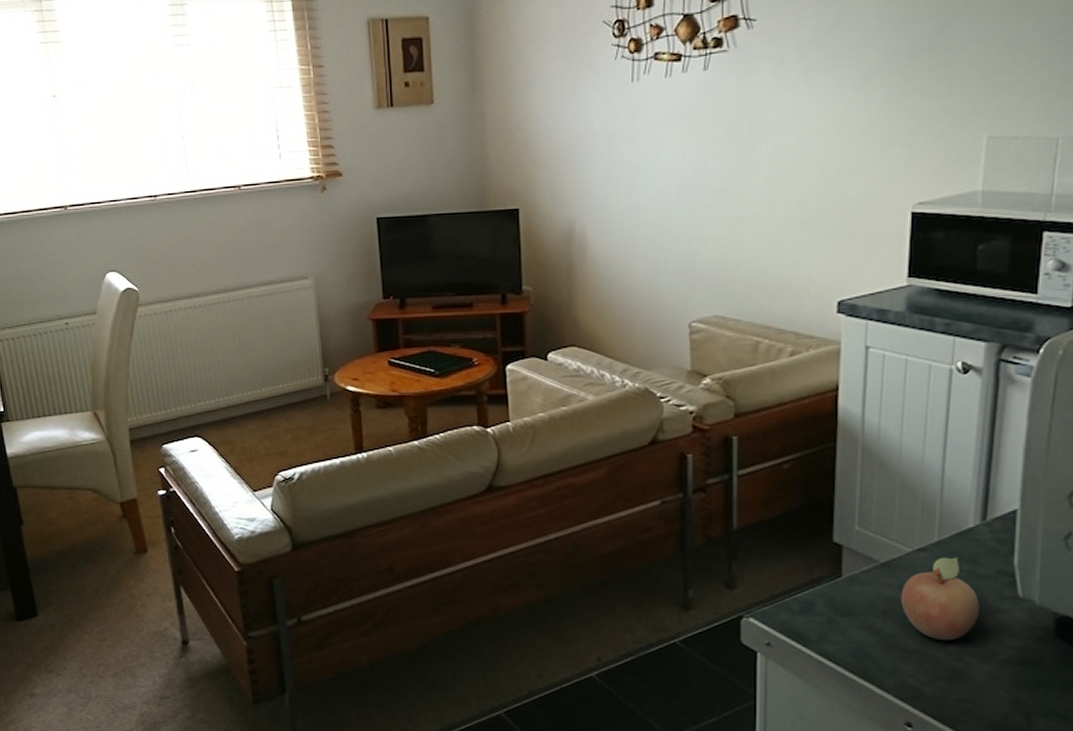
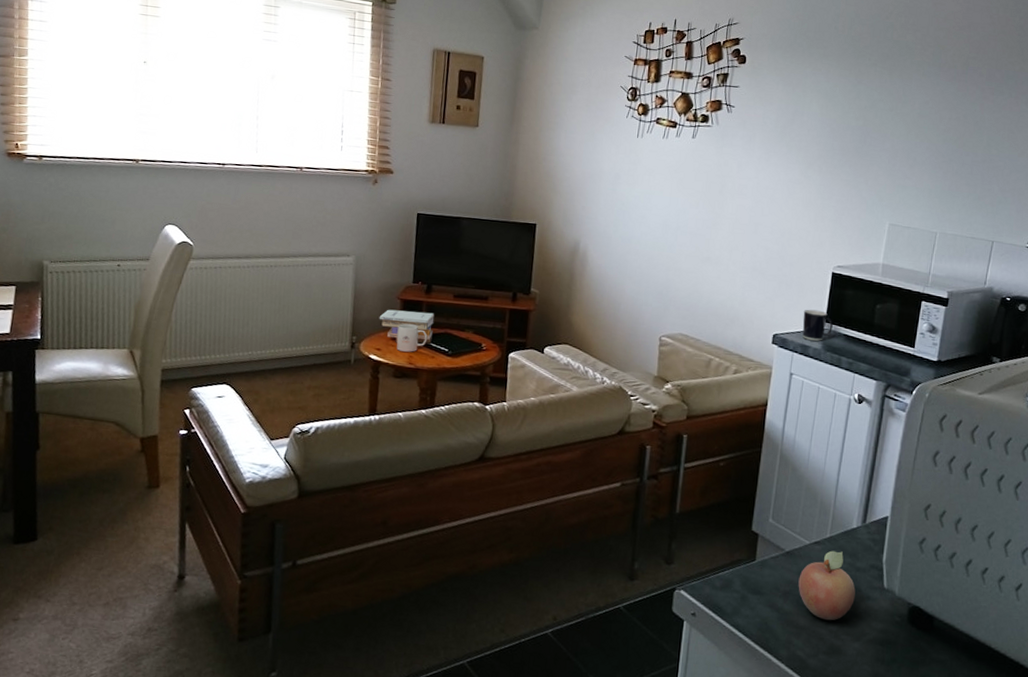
books: none [350,330,414,370] -> present [379,309,435,345]
mug: none [373,345,409,379] -> present [396,323,428,353]
mug: none [876,263,919,302] -> present [802,309,833,341]

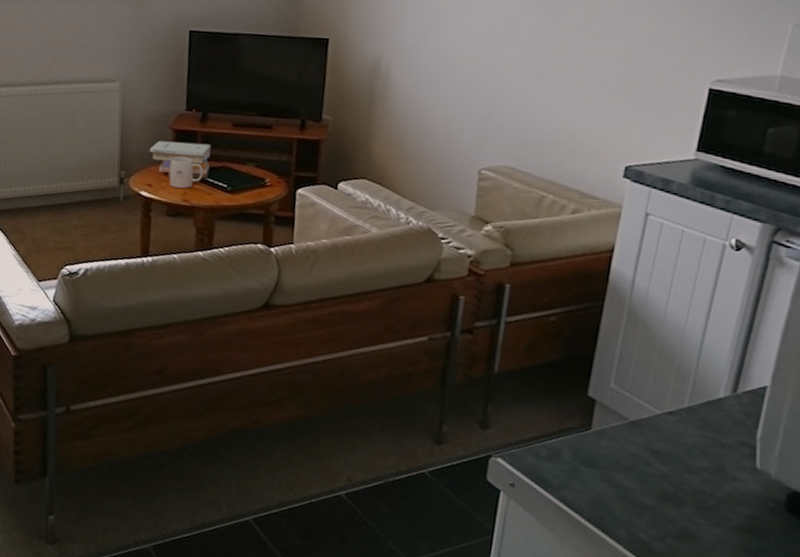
fruit: present [798,550,856,621] -> none [643,422,718,502]
mug: present [802,309,833,341] -> none [664,135,707,174]

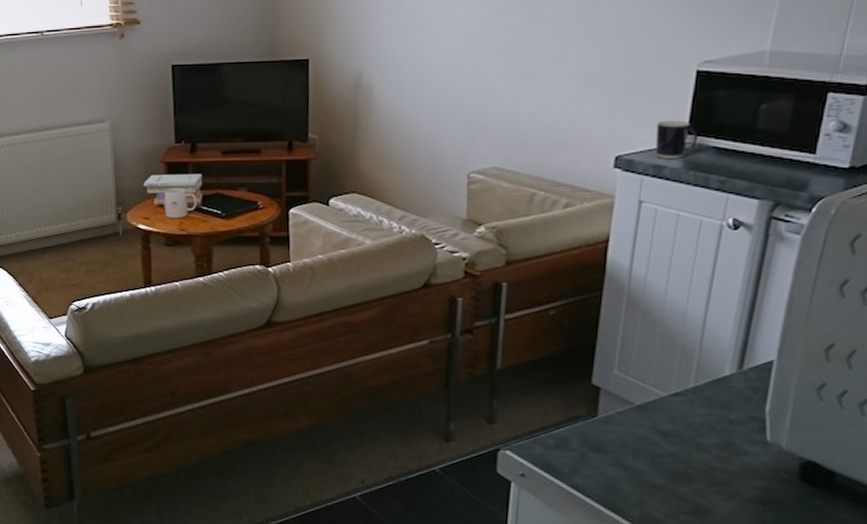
mug: none [664,135,707,174] -> present [655,120,698,158]

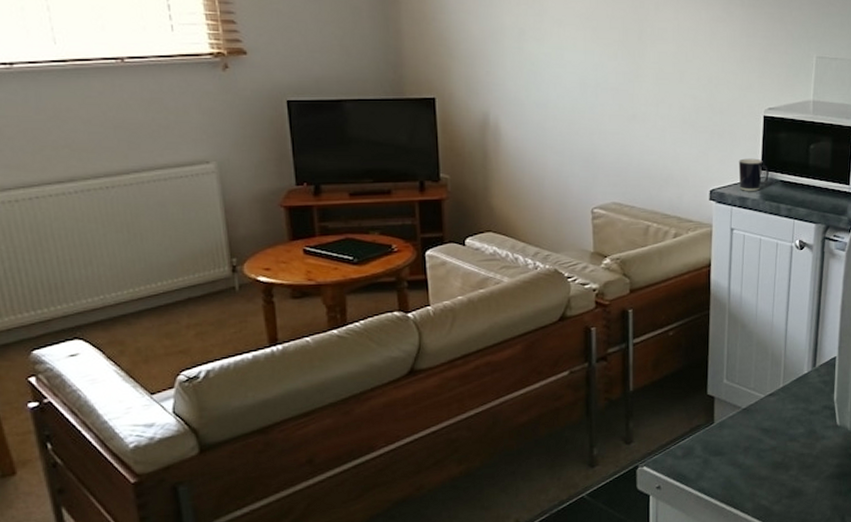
books: present [143,173,203,210] -> none [261,217,332,259]
mug: present [164,187,197,219] -> none [287,233,326,268]

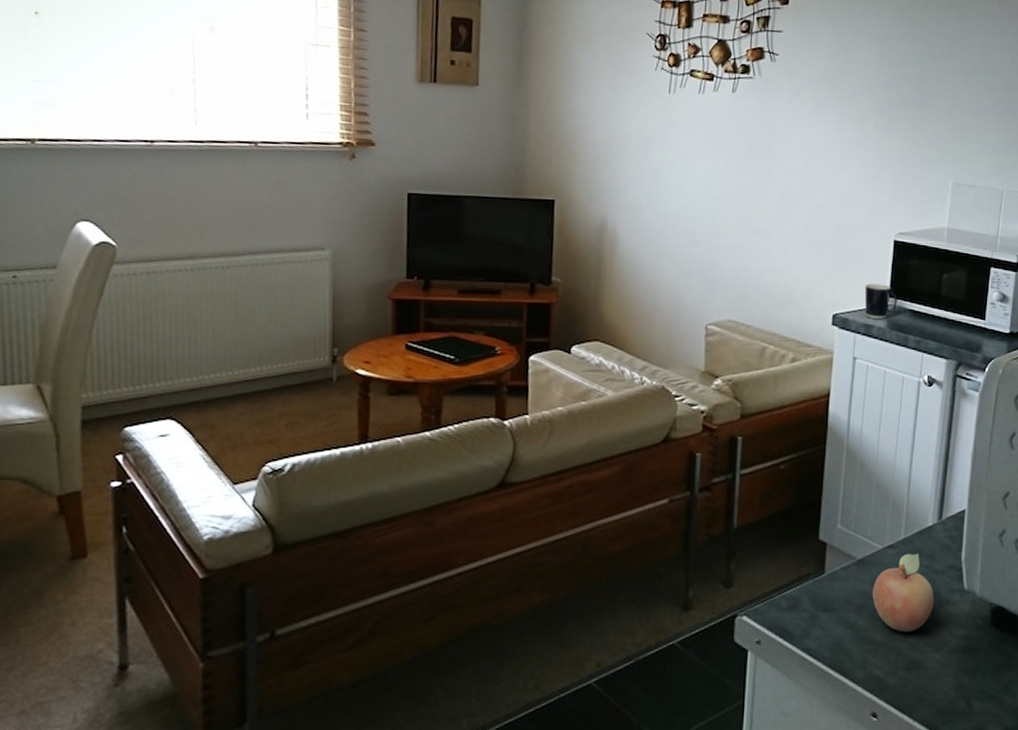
fruit: none [757,398,811,467] -> present [872,553,934,633]

